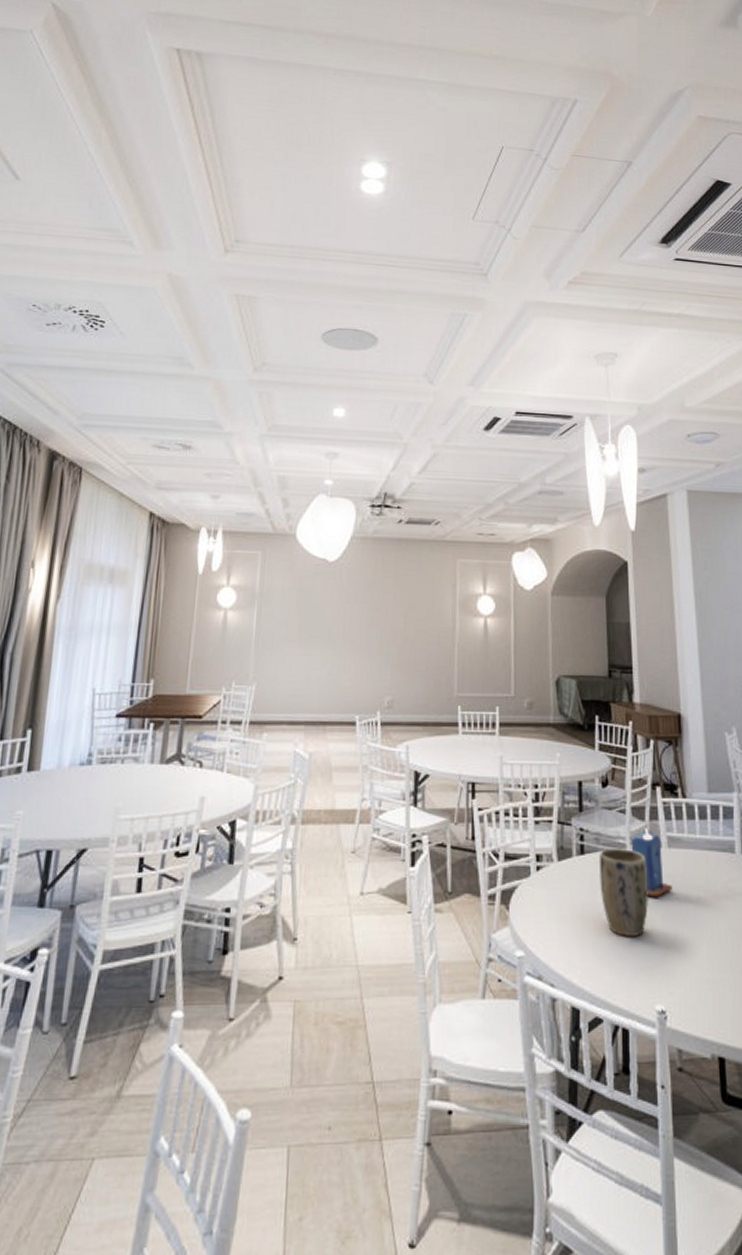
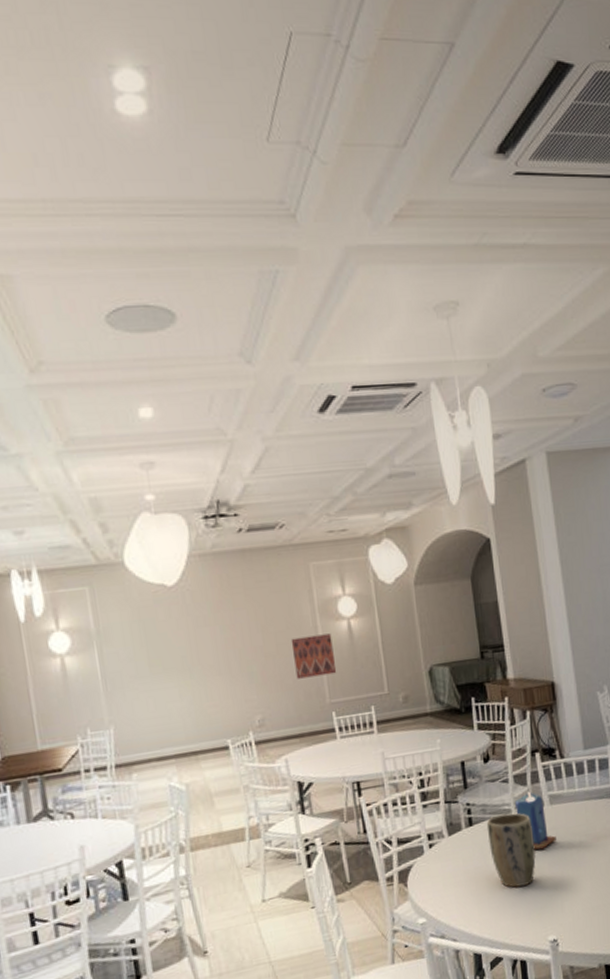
wall art: none [429,627,468,668] -> present [291,633,337,679]

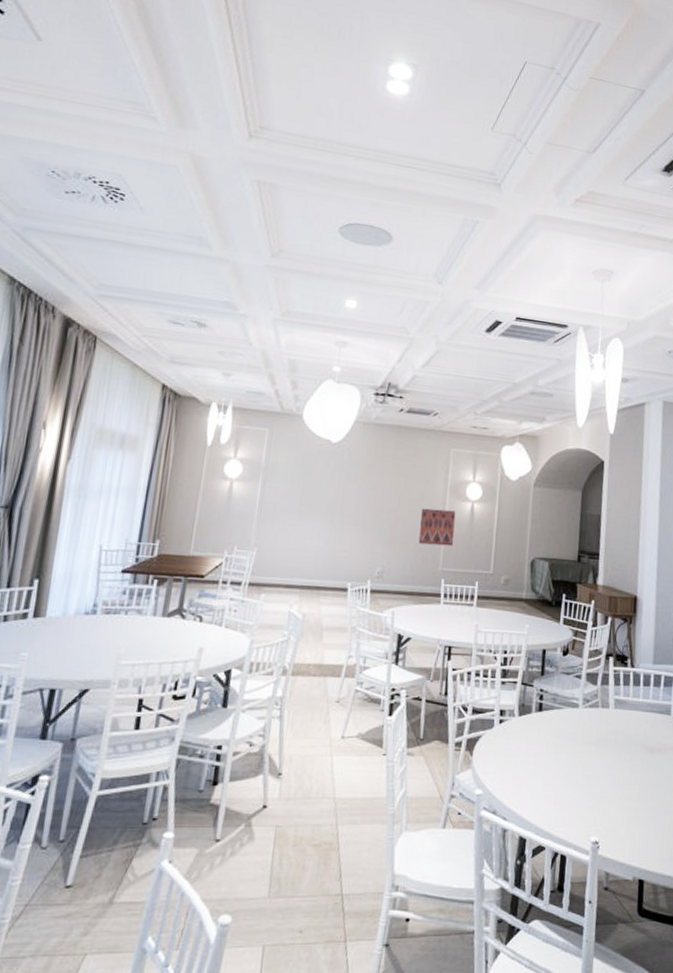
plant pot: present [486,813,536,888] -> none [553,706,595,781]
candle: present [515,791,556,850] -> none [583,691,615,750]

